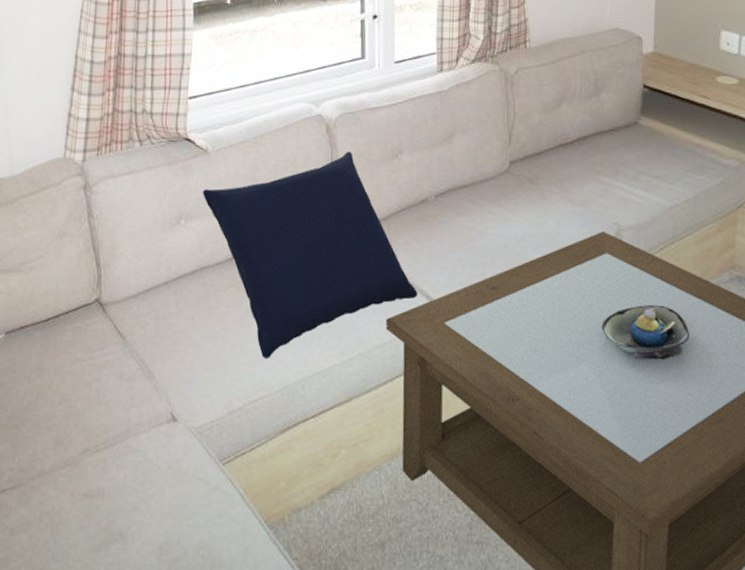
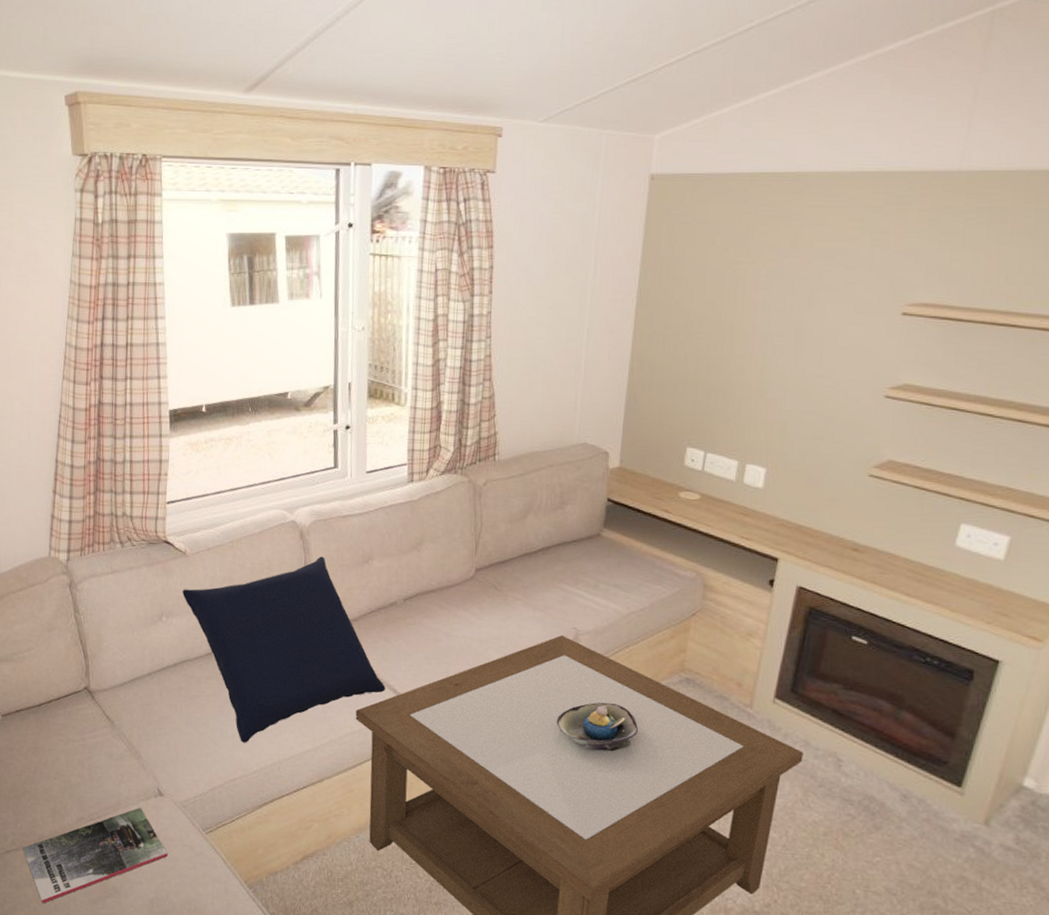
magazine: none [19,436,181,553] -> present [22,808,168,904]

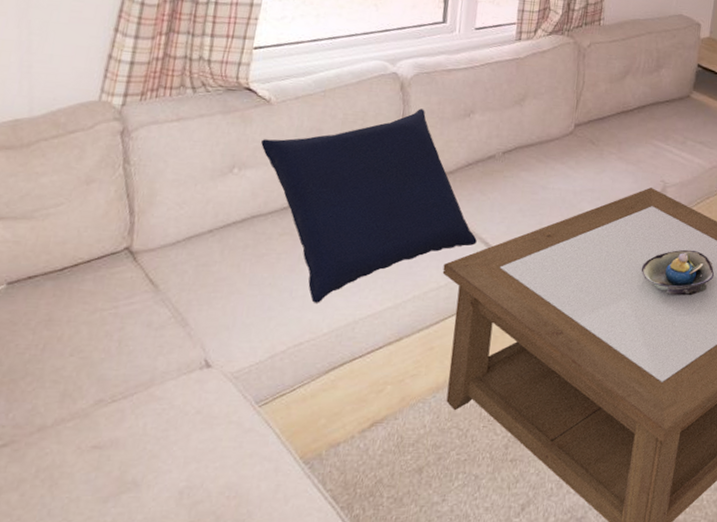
magazine: present [22,808,168,904] -> none [11,383,209,510]

